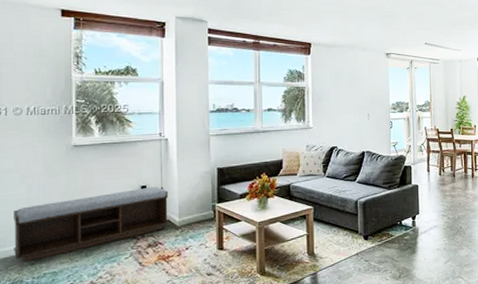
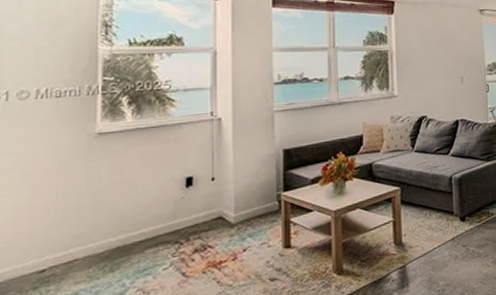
bench: present [14,187,168,262] -> none [10,177,221,287]

